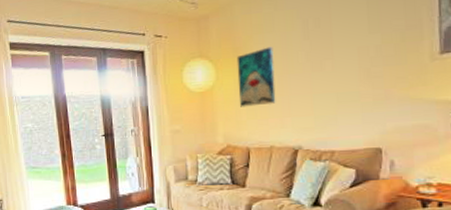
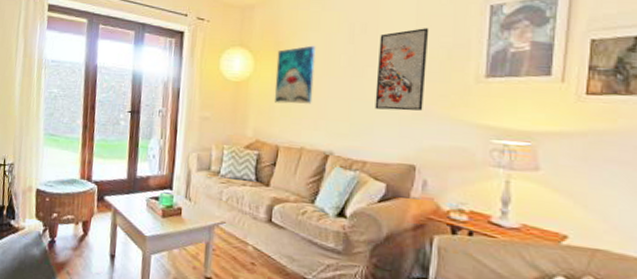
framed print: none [333,14,383,99] -> present [375,28,429,111]

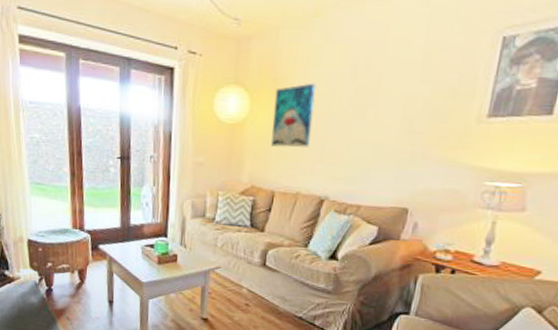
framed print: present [375,28,429,111] -> none [373,63,437,154]

